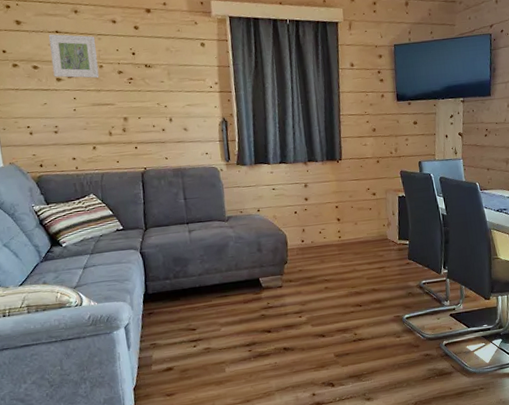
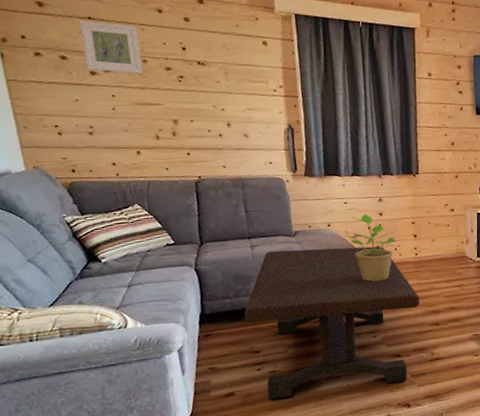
coffee table: none [182,230,344,375] -> present [244,246,420,400]
potted plant: none [273,200,322,264] -> present [345,214,398,282]

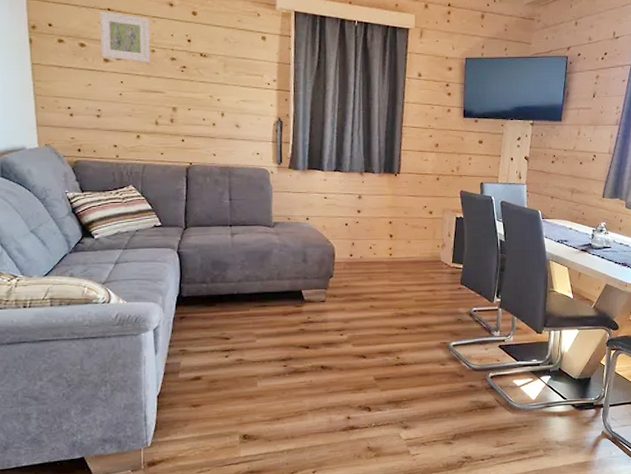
coffee table: present [244,246,420,400] -> none [219,240,390,388]
potted plant: present [345,214,398,282] -> none [322,211,373,278]

